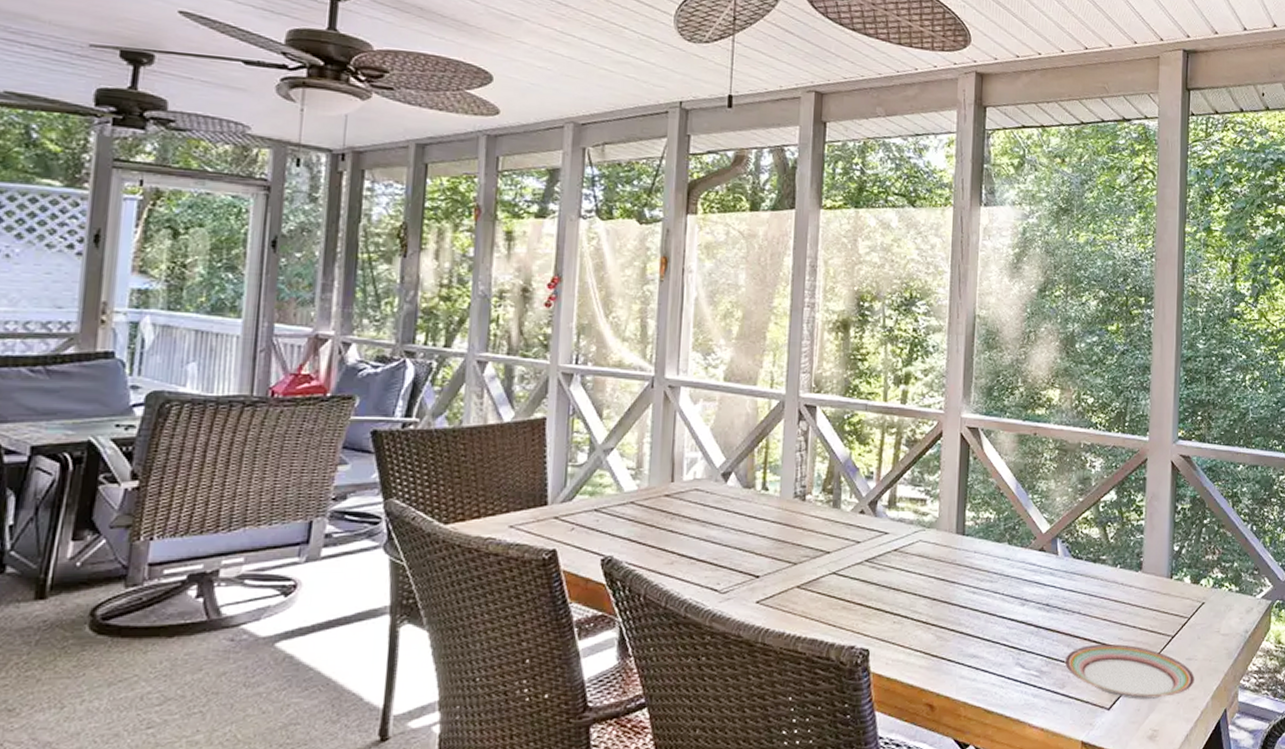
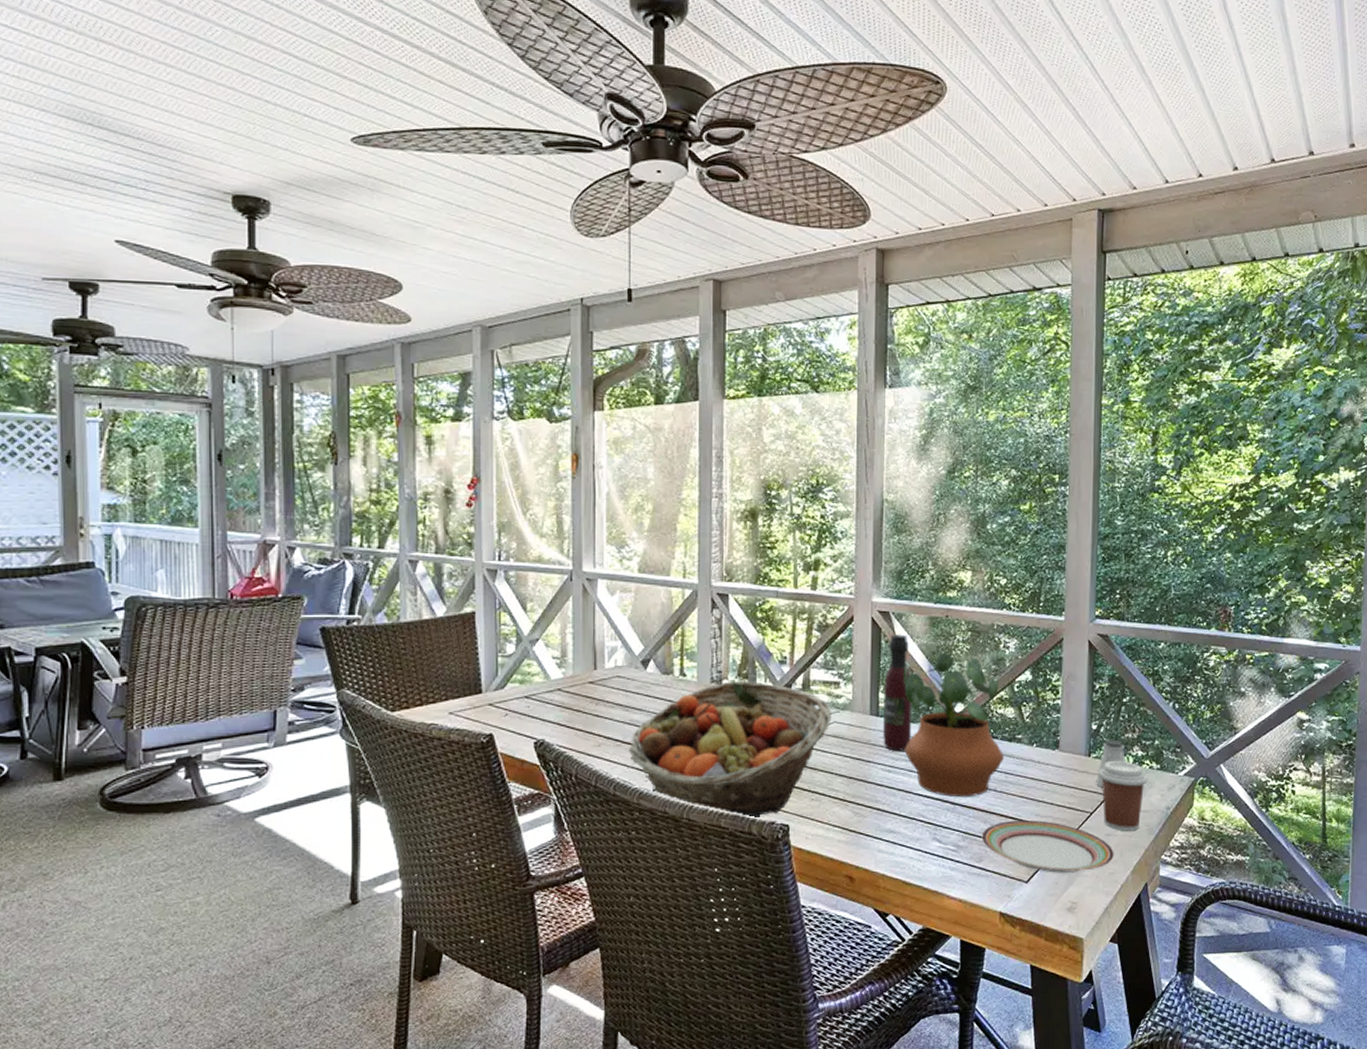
fruit basket: none [704,497,917,640] -> present [629,681,832,816]
wine bottle: none [968,451,998,572] -> present [883,634,911,751]
potted plant: none [989,472,1100,620] -> present [903,654,1015,797]
saltshaker: none [1176,561,1207,610] -> present [1095,739,1126,788]
coffee cup: none [1180,582,1227,655] -> present [1099,760,1148,831]

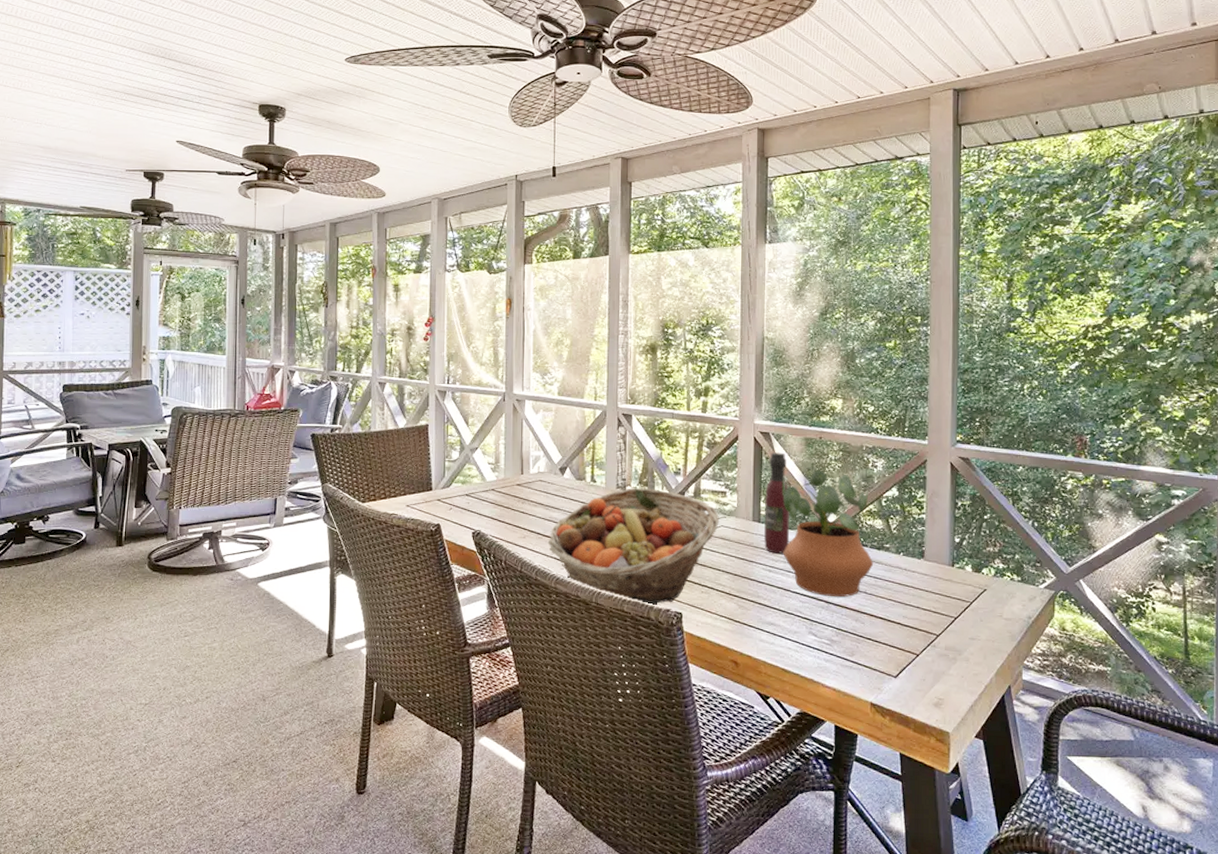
plate: present [981,819,1115,873] -> none [853,620,979,671]
saltshaker: present [1095,739,1126,788] -> none [958,552,988,595]
coffee cup: present [1099,760,1148,831] -> none [962,571,1009,636]

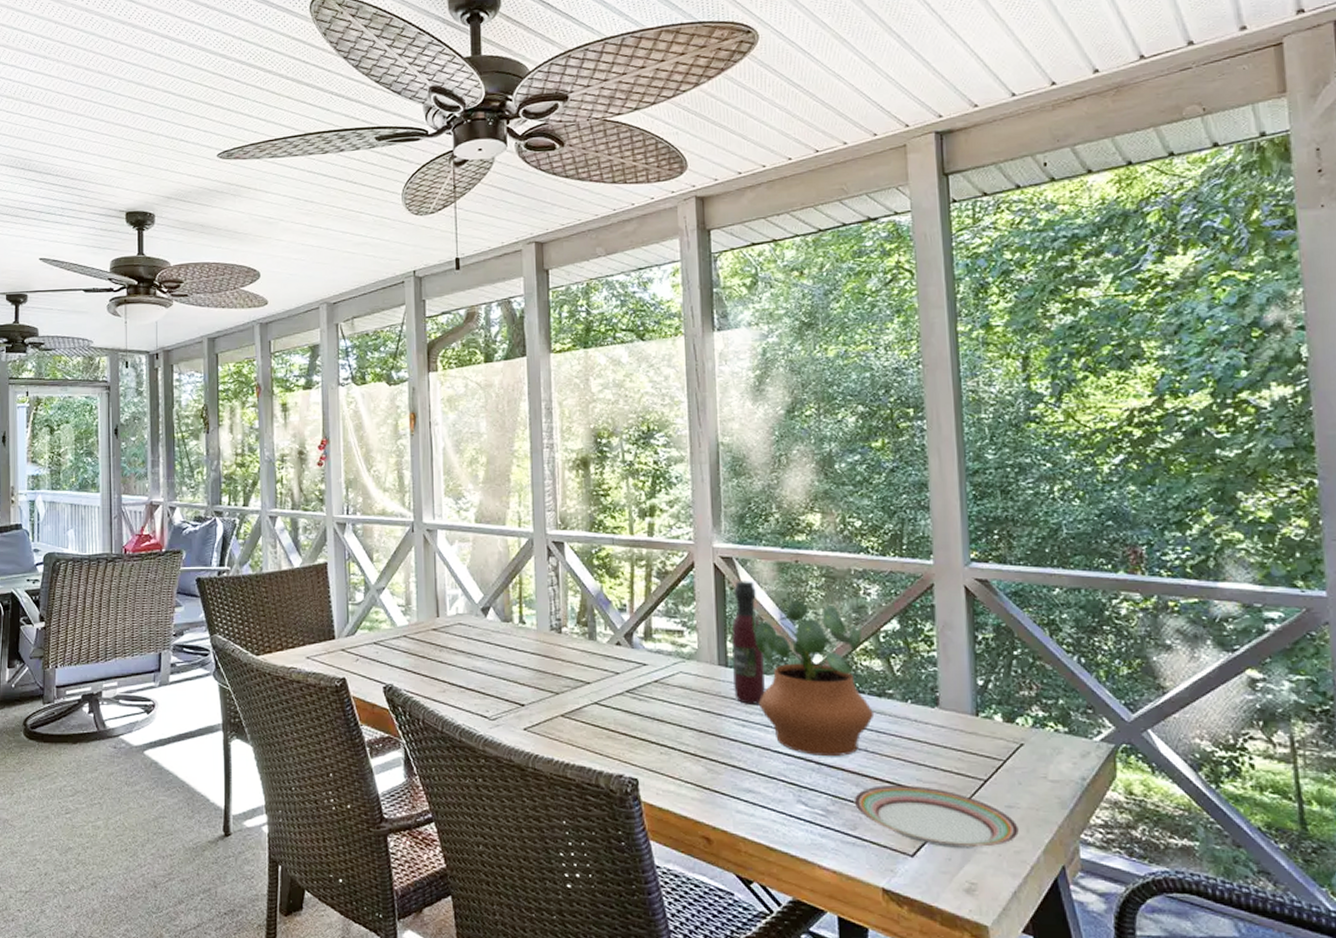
fruit basket: present [548,488,719,604] -> none [473,629,677,768]
plate: none [853,620,979,671] -> present [853,784,1020,848]

